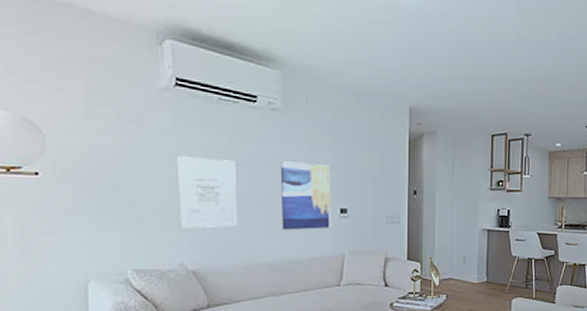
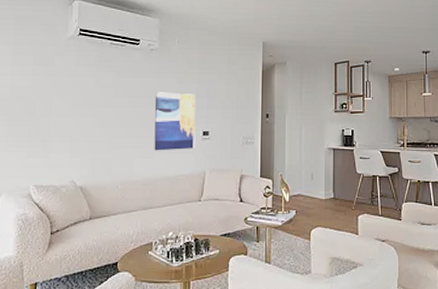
wall art: present [176,156,238,229] -> none [73,90,120,150]

